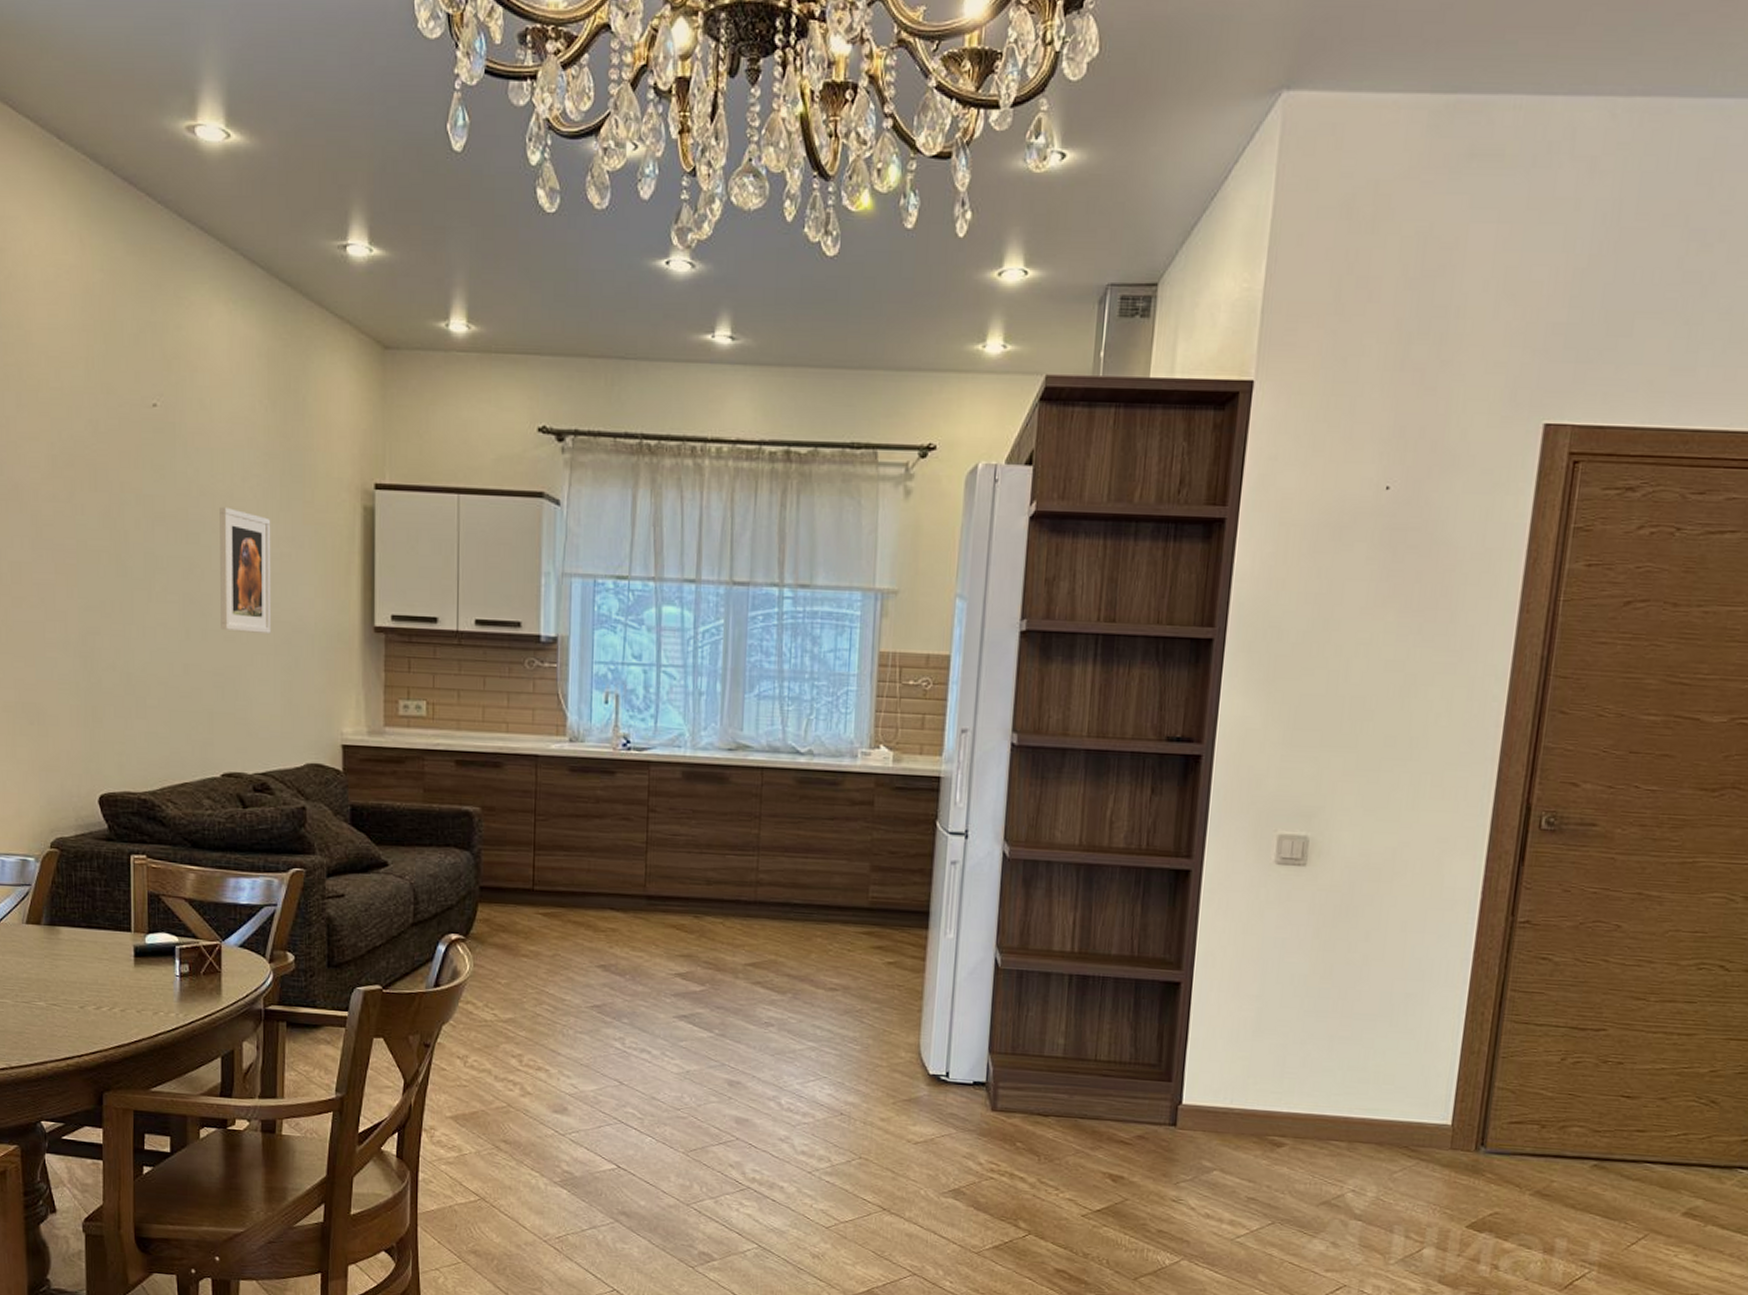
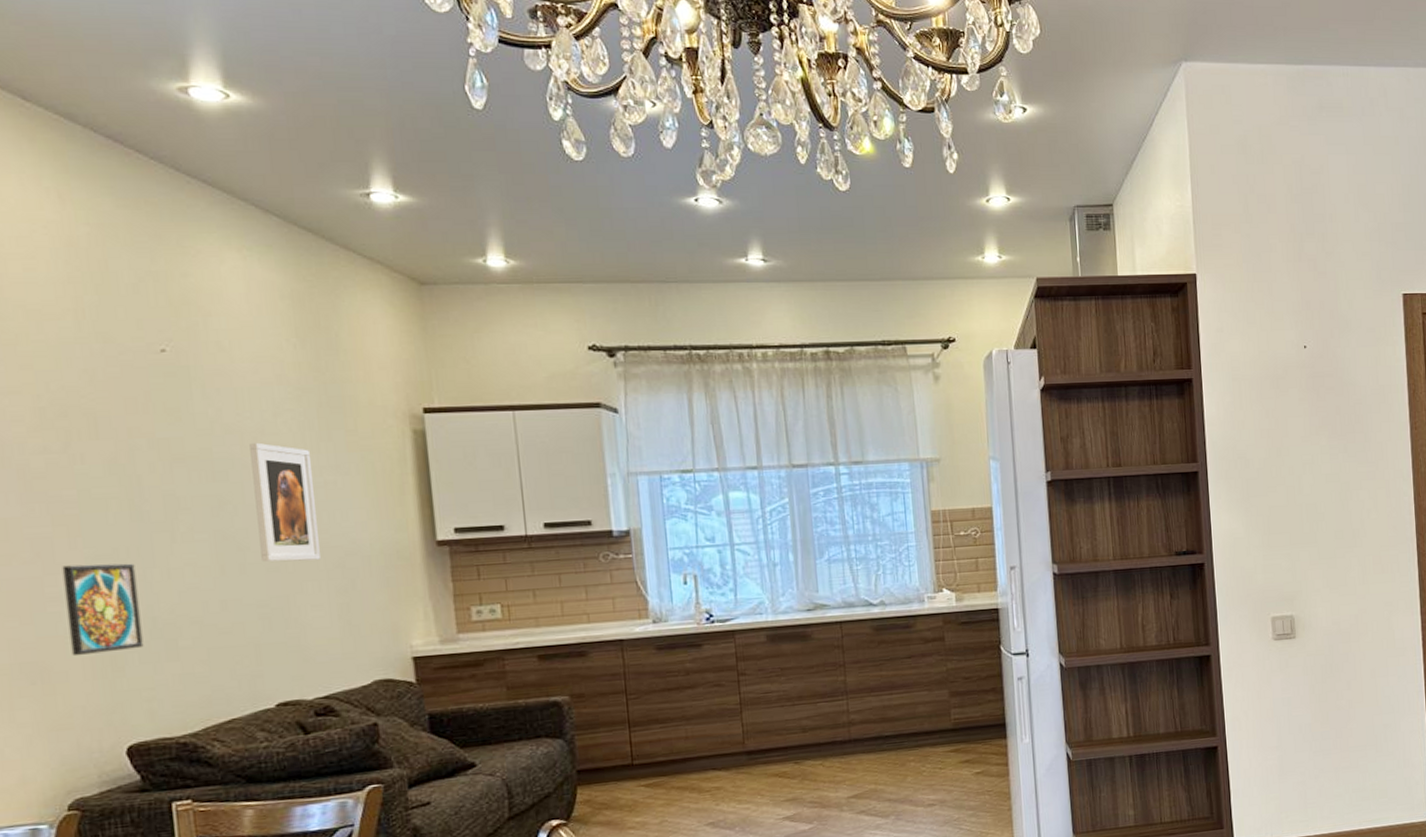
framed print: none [60,613,119,703] -> present [62,563,144,657]

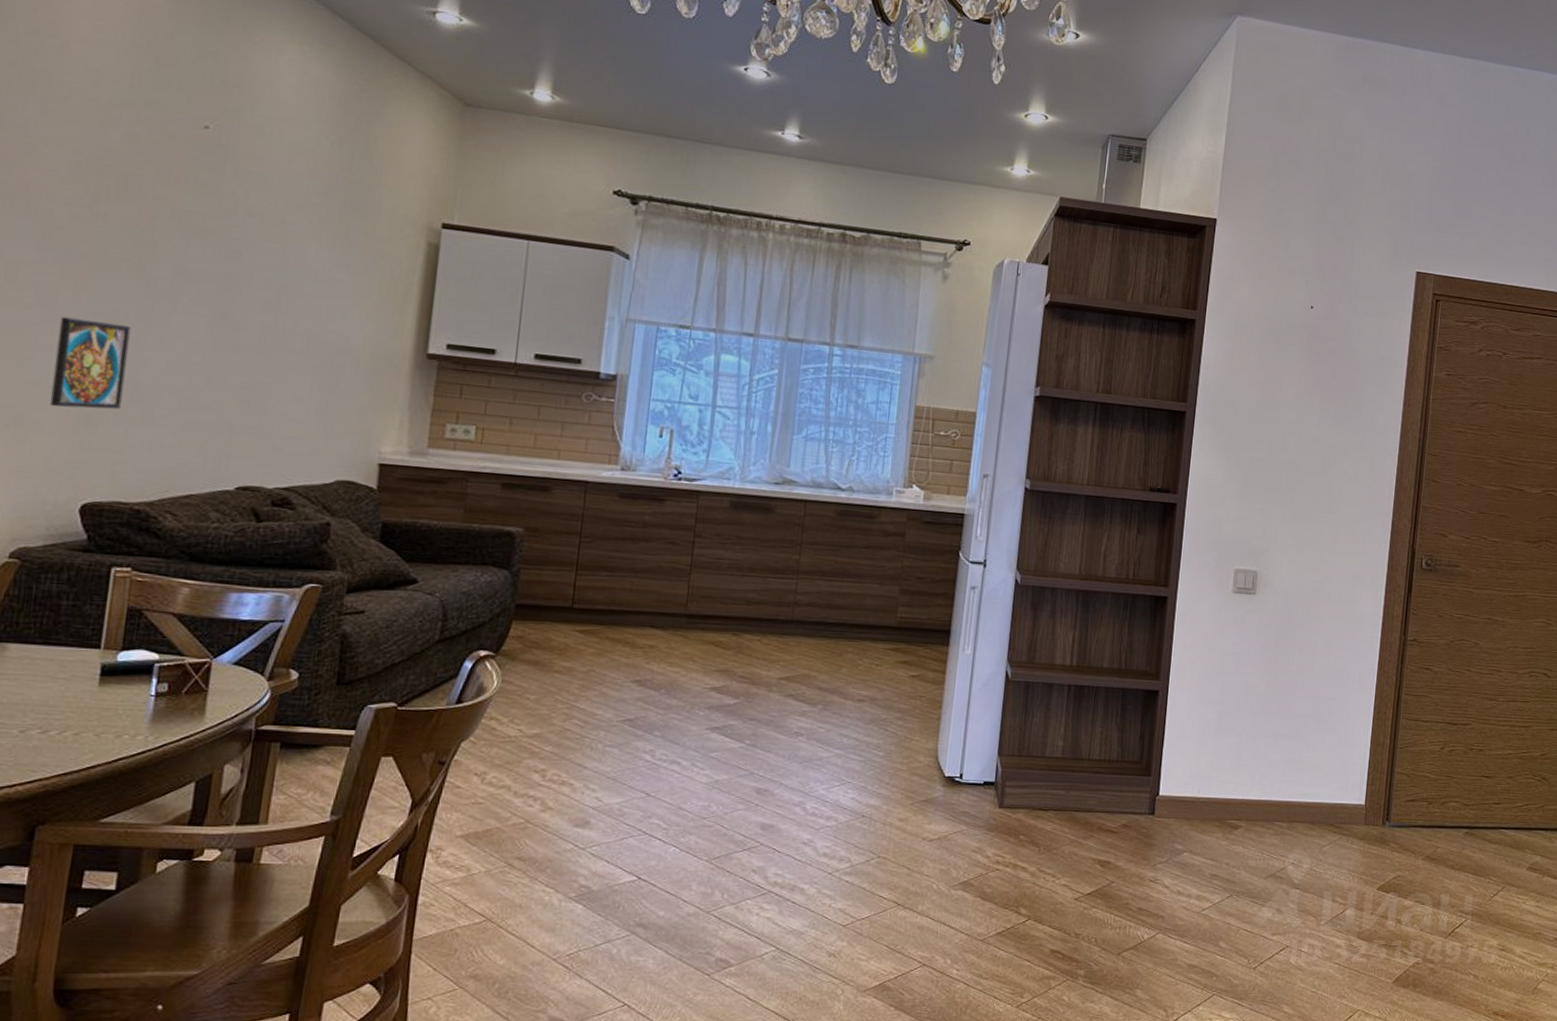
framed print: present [249,442,321,562] -> none [254,229,325,353]

